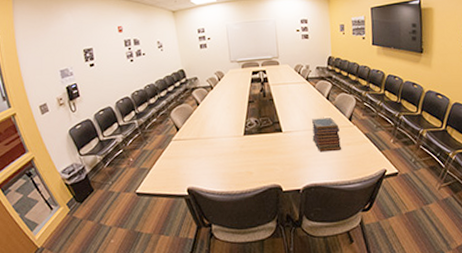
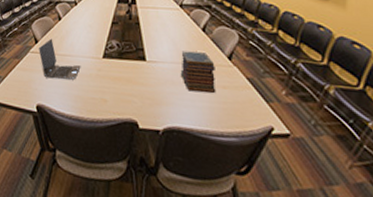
laptop: none [181,124,225,162] -> present [39,38,81,80]

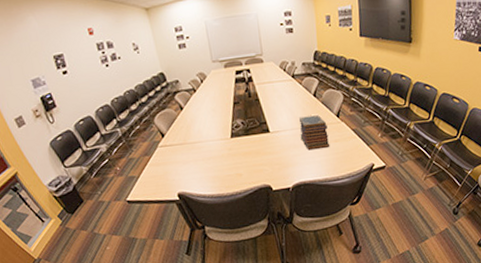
laptop: present [39,38,81,80] -> none [167,129,212,168]

